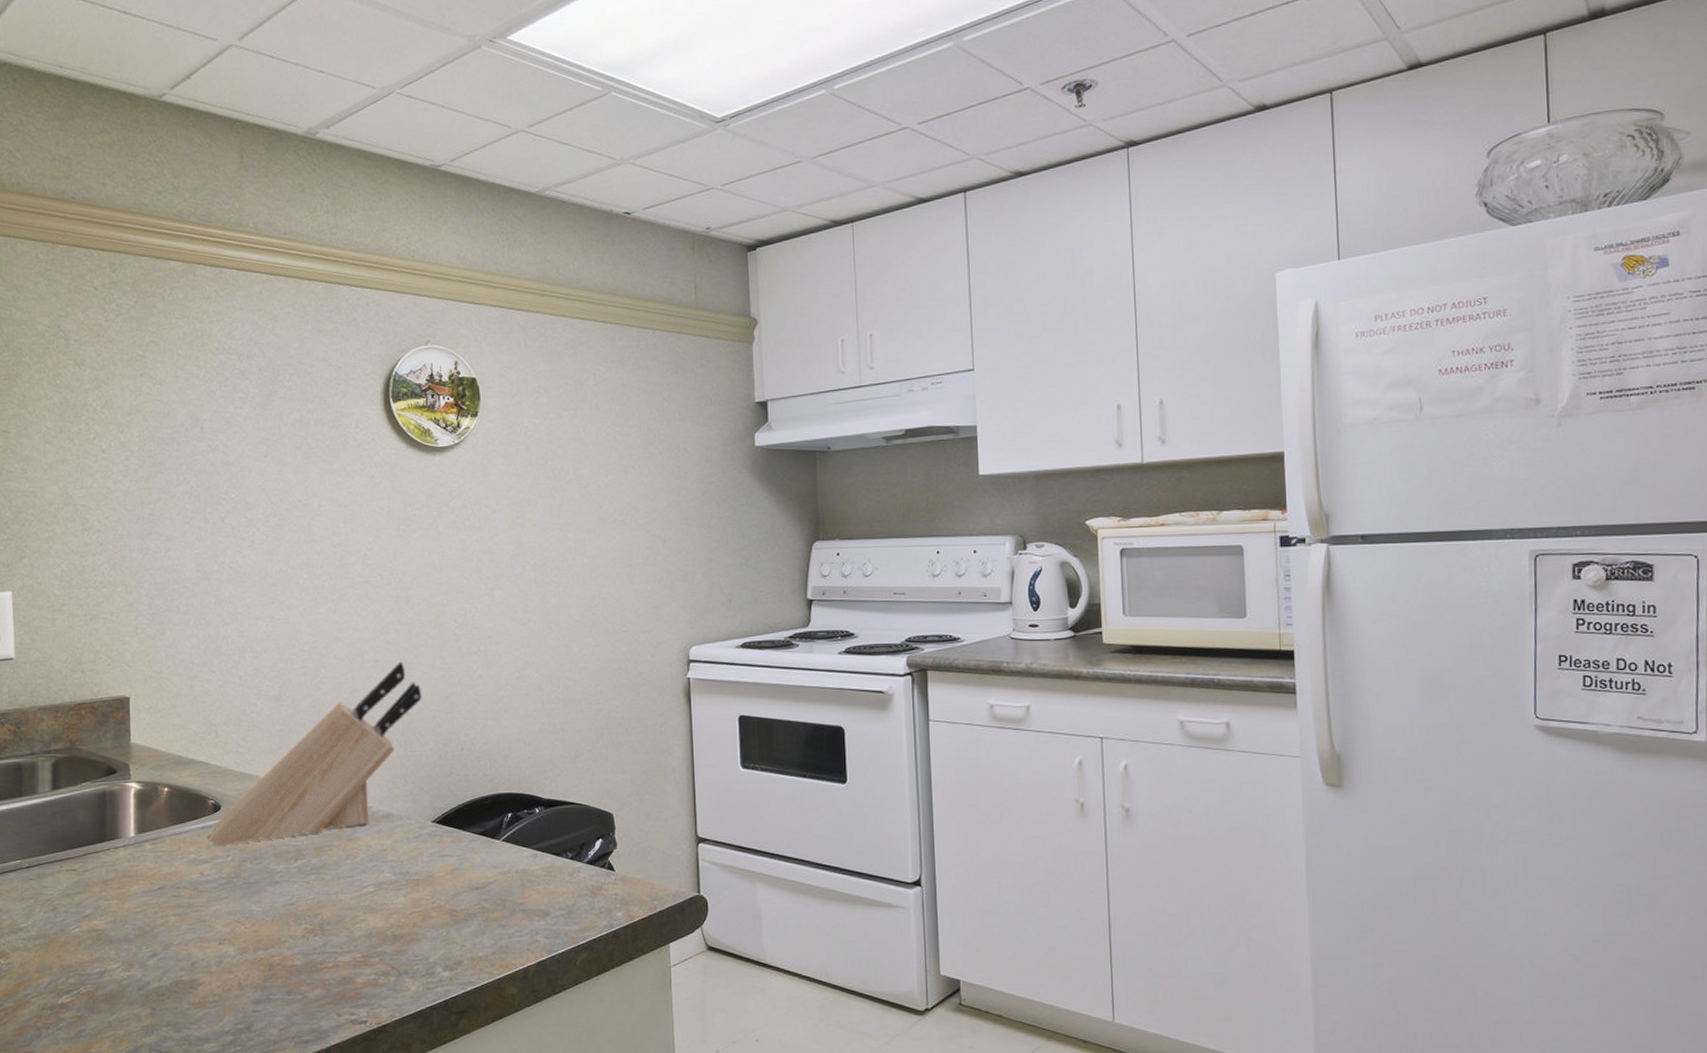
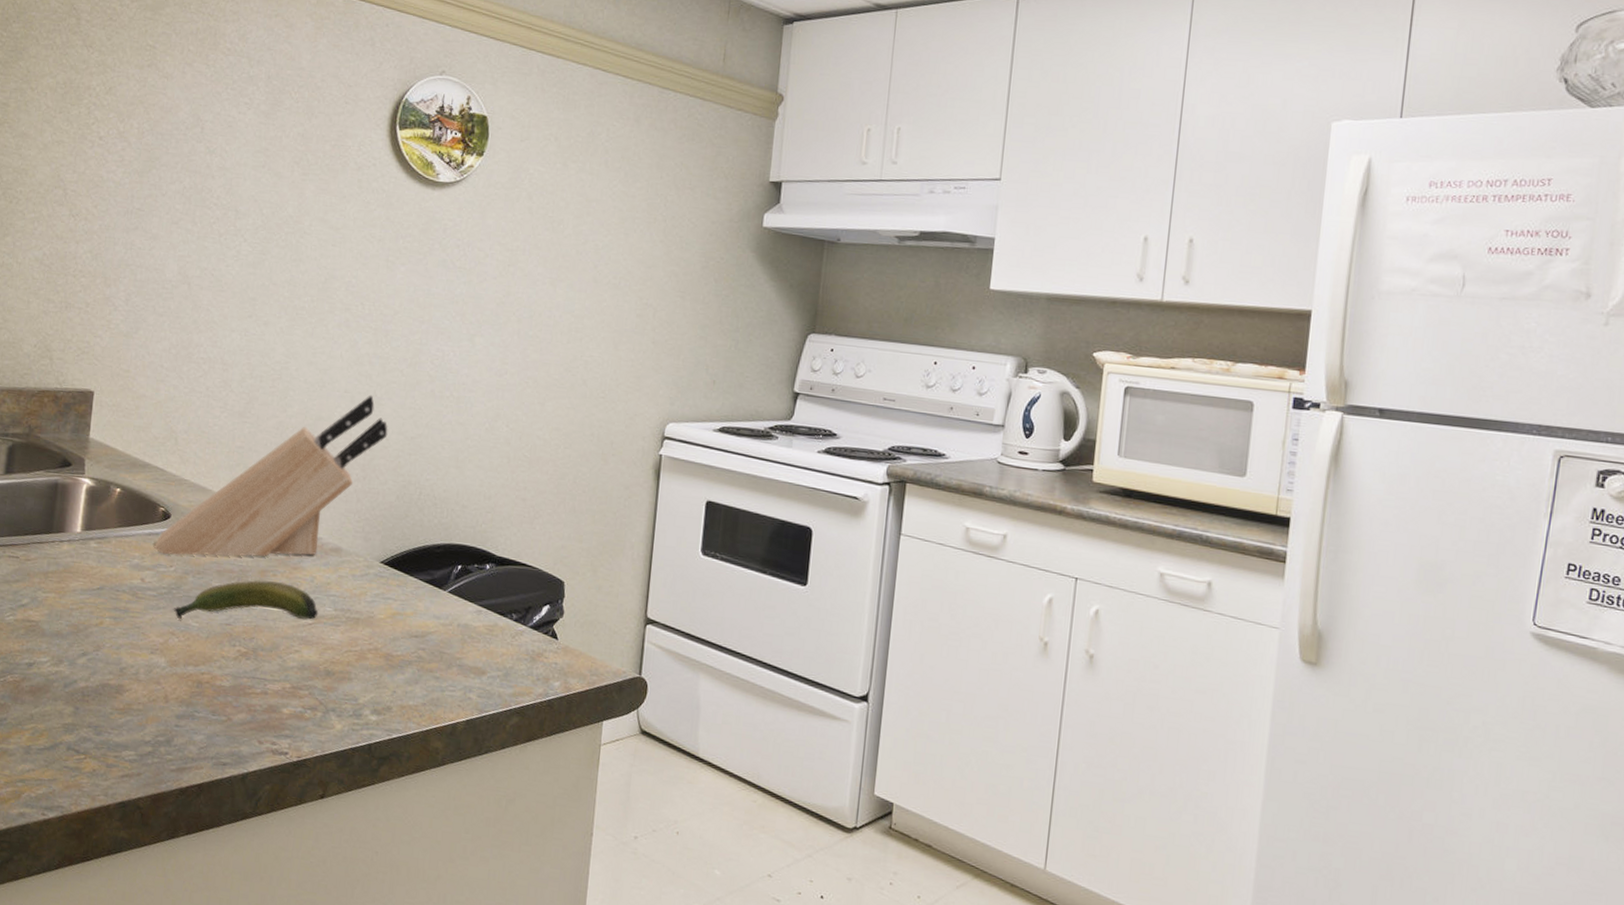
banana: none [235,855,379,906] -> present [173,580,319,620]

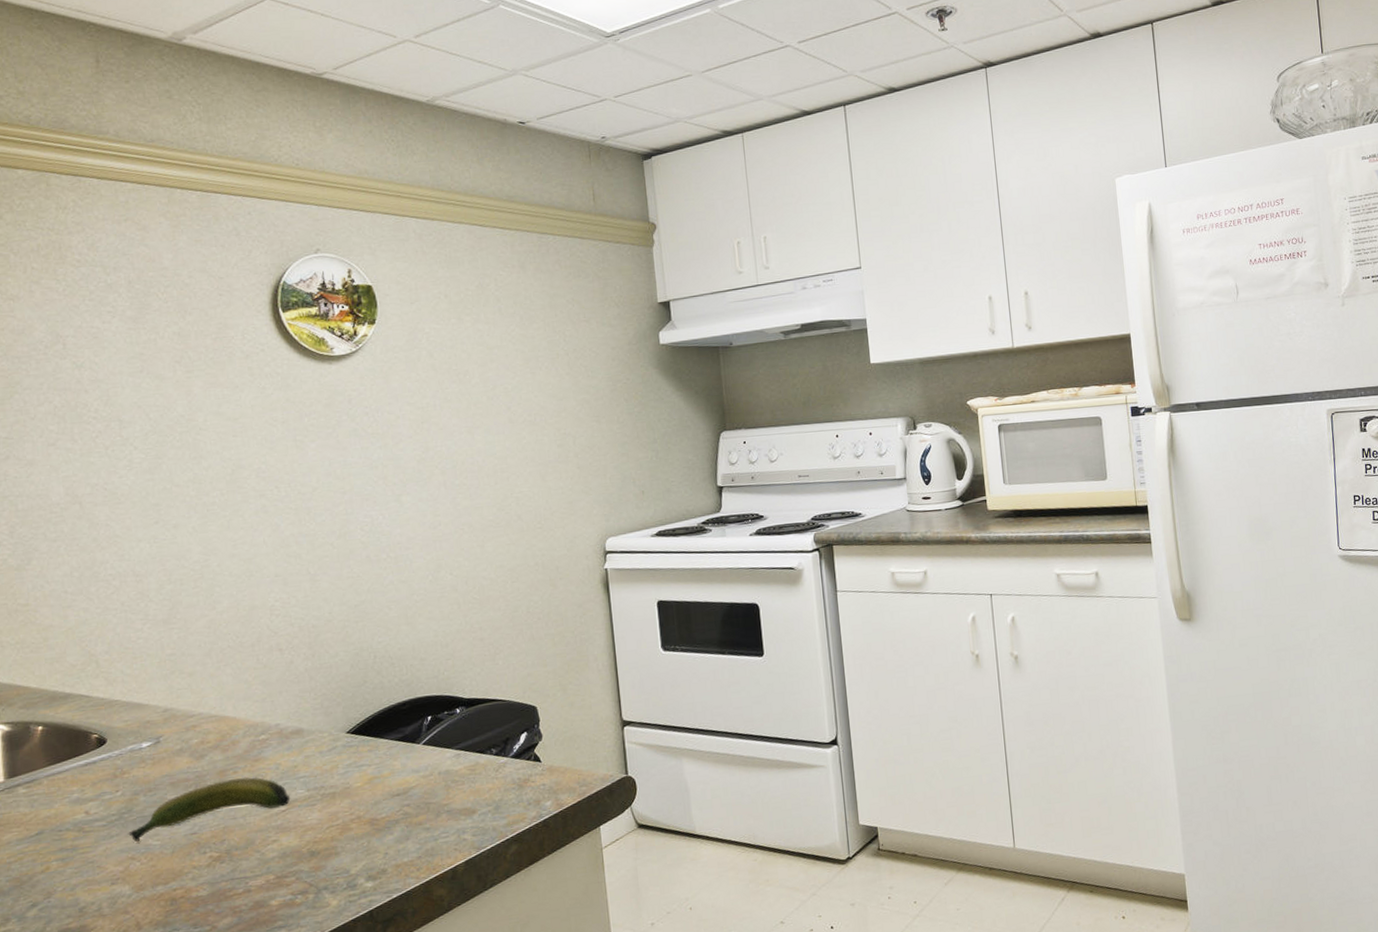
knife block: present [154,394,388,557] -> none [94,573,330,782]

